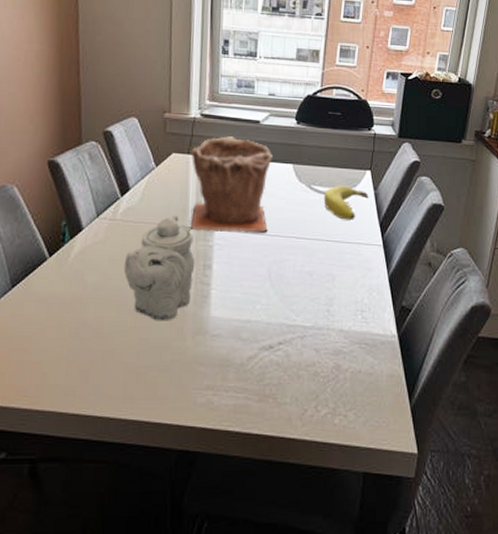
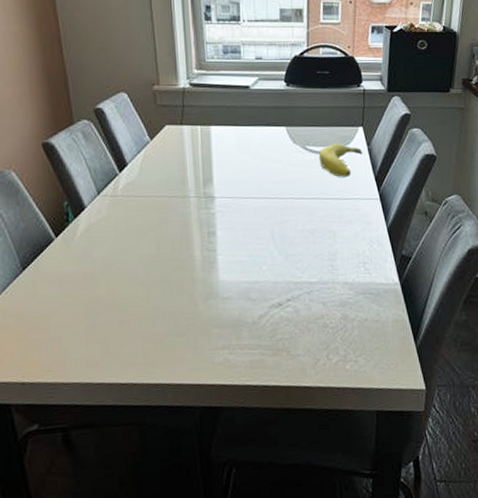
teapot: present [123,215,195,321] -> none [130,187,199,290]
plant pot: present [190,136,273,233] -> none [184,104,267,200]

